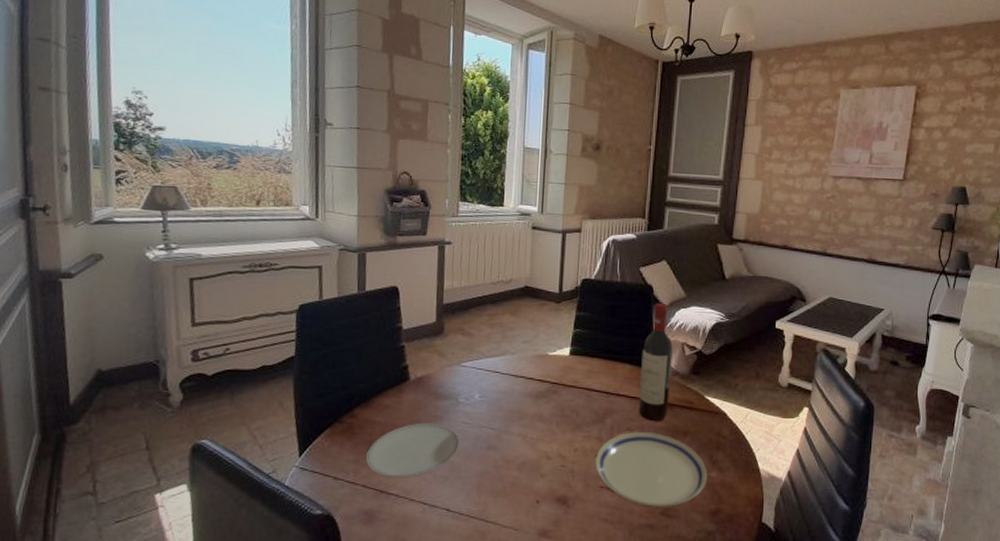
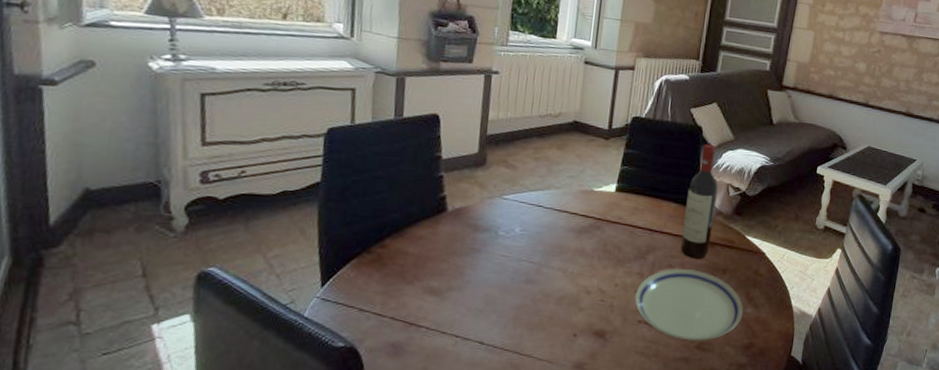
plate: present [366,423,459,479] -> none [396,255,497,311]

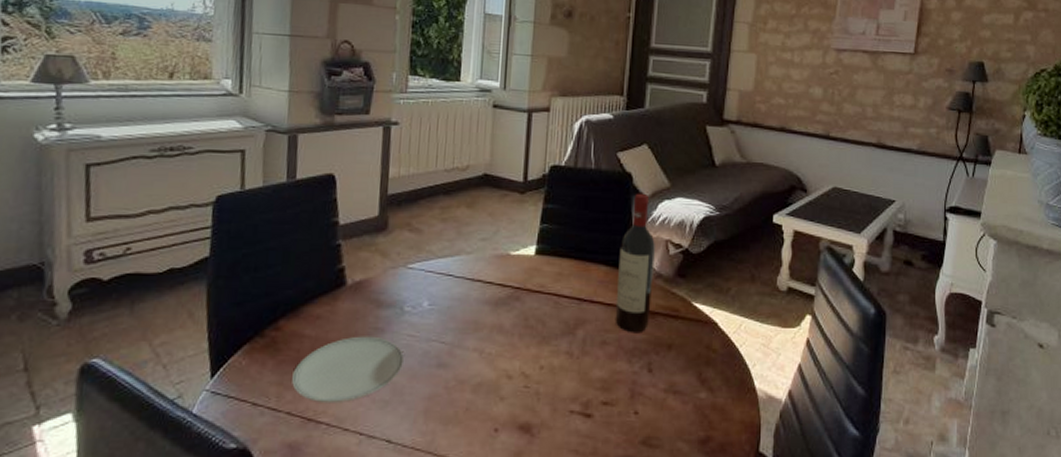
plate: none [396,255,497,311] -> present [292,336,404,404]
plate: present [635,269,744,342] -> none [564,346,696,436]

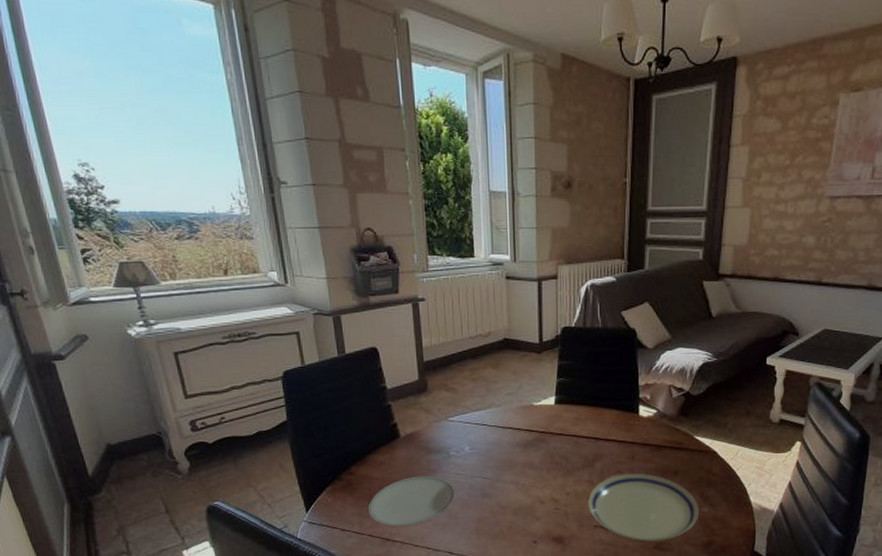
plate: none [564,346,696,436] -> present [588,473,700,543]
wine bottle: present [615,193,655,332] -> none [627,346,659,463]

